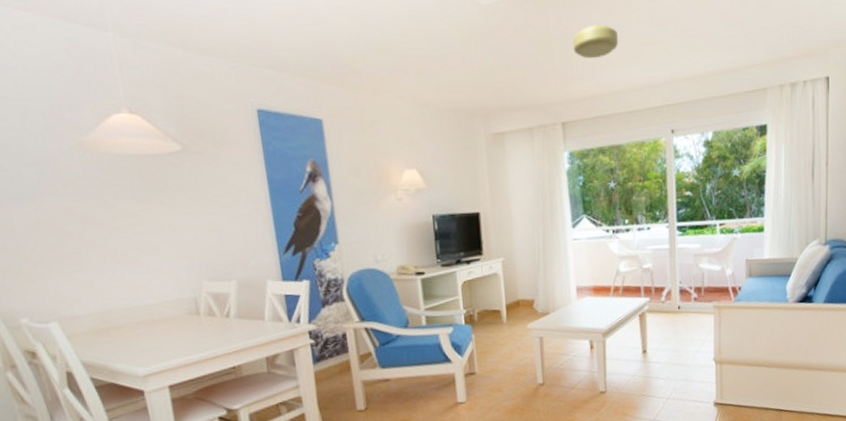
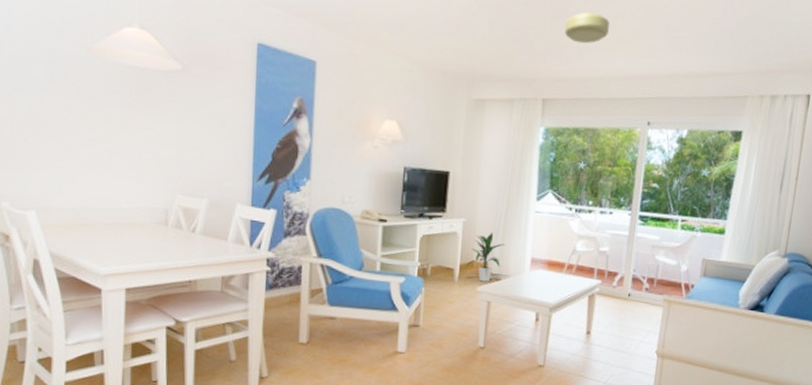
indoor plant: none [511,267,549,319] -> present [465,232,506,282]

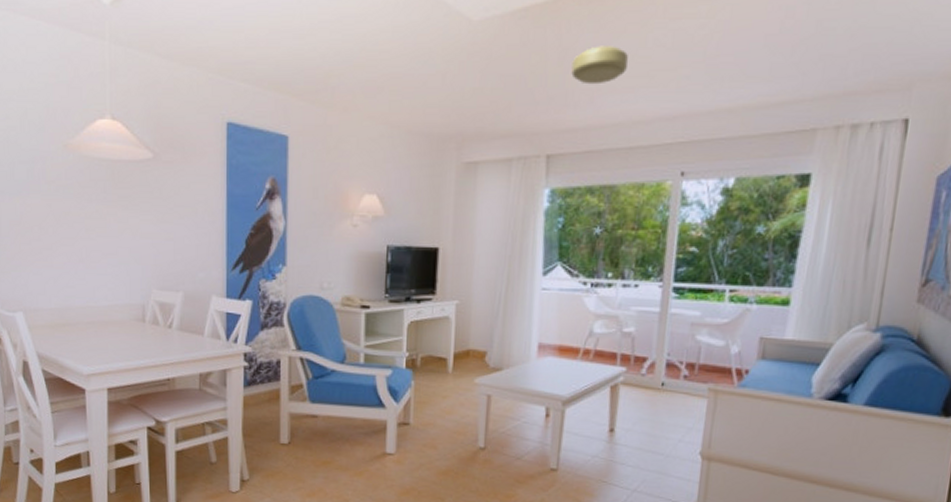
indoor plant: present [465,232,506,282] -> none [460,314,507,373]

